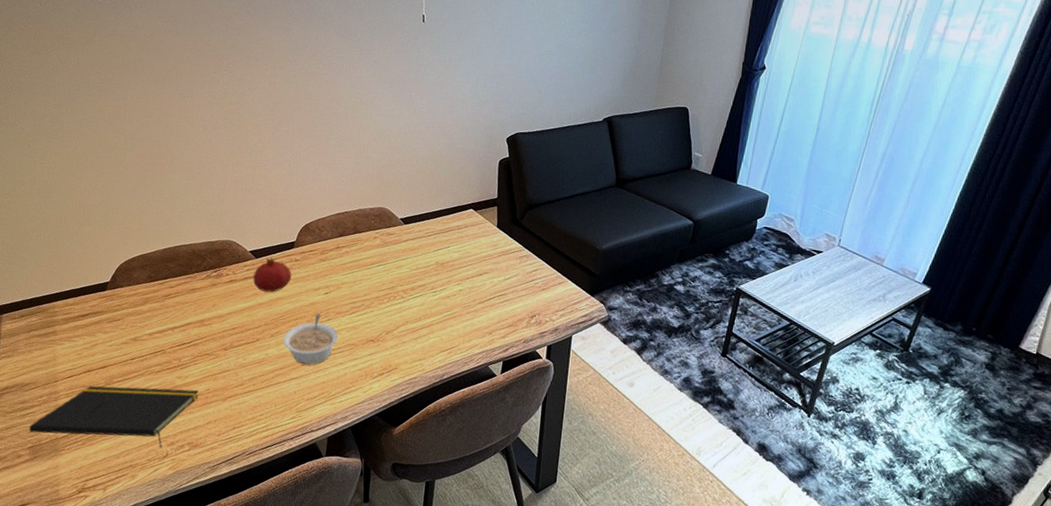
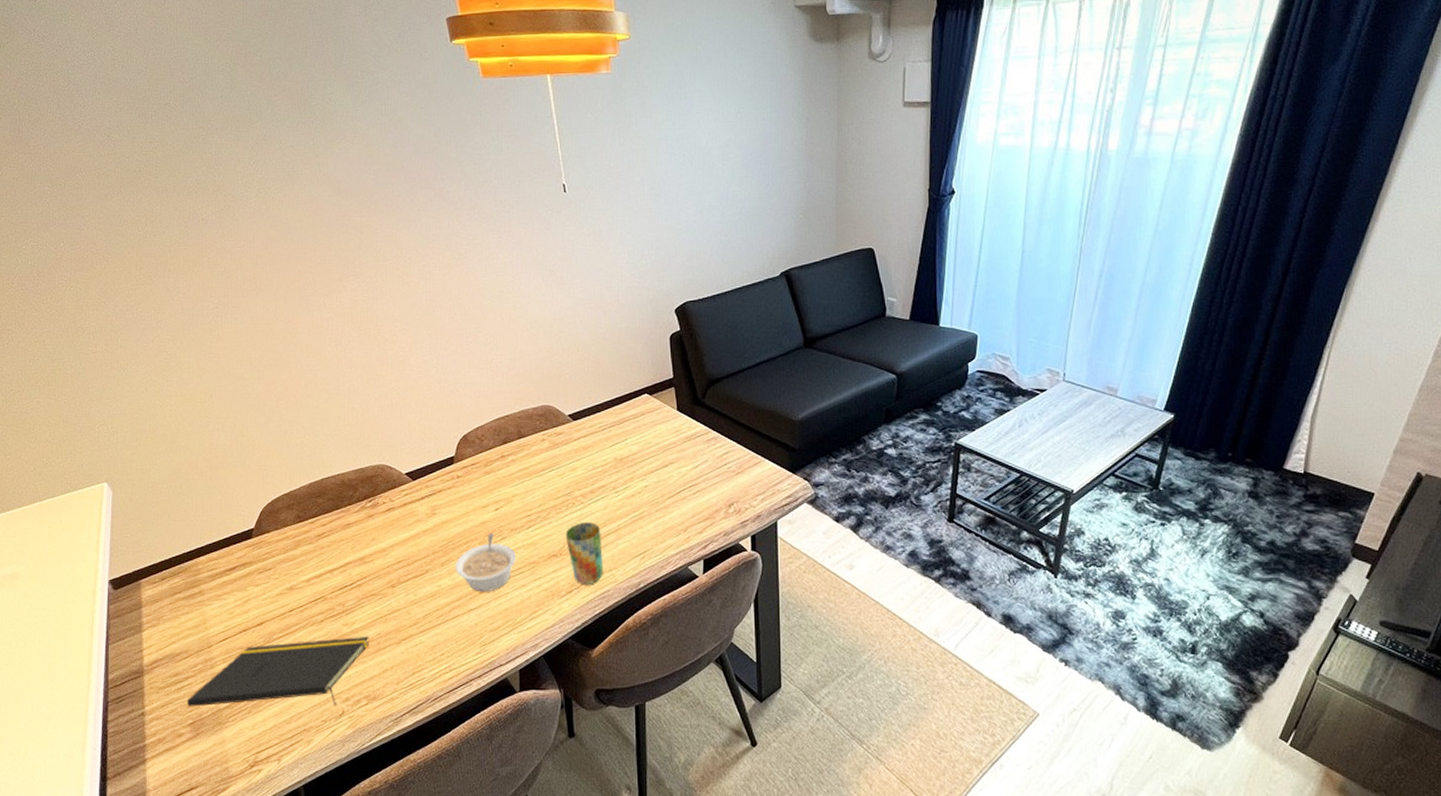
fruit: present [253,256,292,292] -> none [413,476,456,516]
cup: none [383,314,416,370] -> present [565,522,604,584]

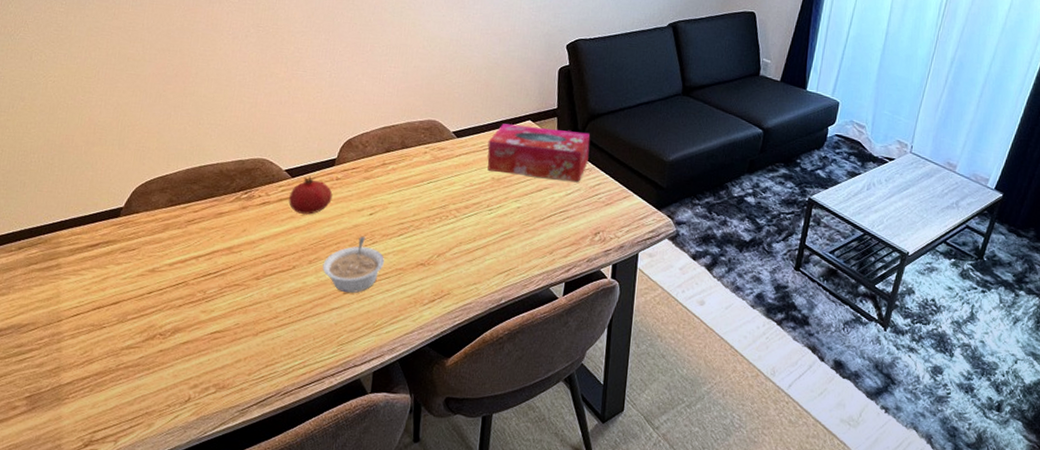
notepad: present [186,636,369,707] -> none [26,324,227,392]
fruit: none [413,476,456,516] -> present [288,175,333,215]
cup: present [565,522,604,584] -> none [435,235,471,296]
tissue box: none [606,399,713,453] -> present [487,123,590,182]

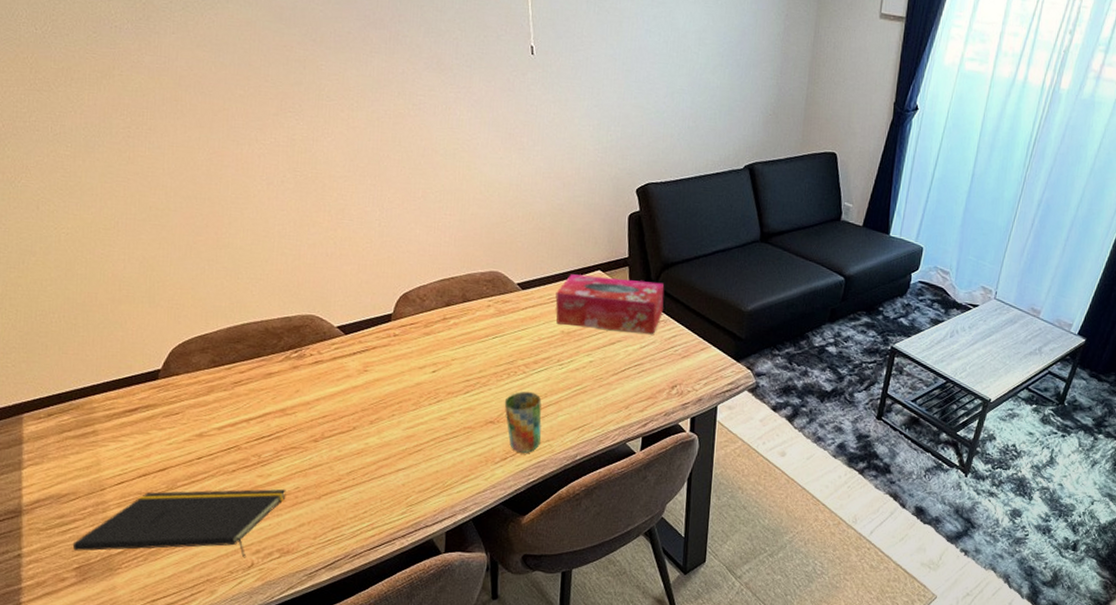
notepad: none [26,324,227,392] -> present [72,489,286,558]
fruit: present [288,175,333,215] -> none [343,332,391,373]
legume: present [322,236,385,293] -> none [385,394,452,454]
cup: none [435,235,471,296] -> present [504,391,542,453]

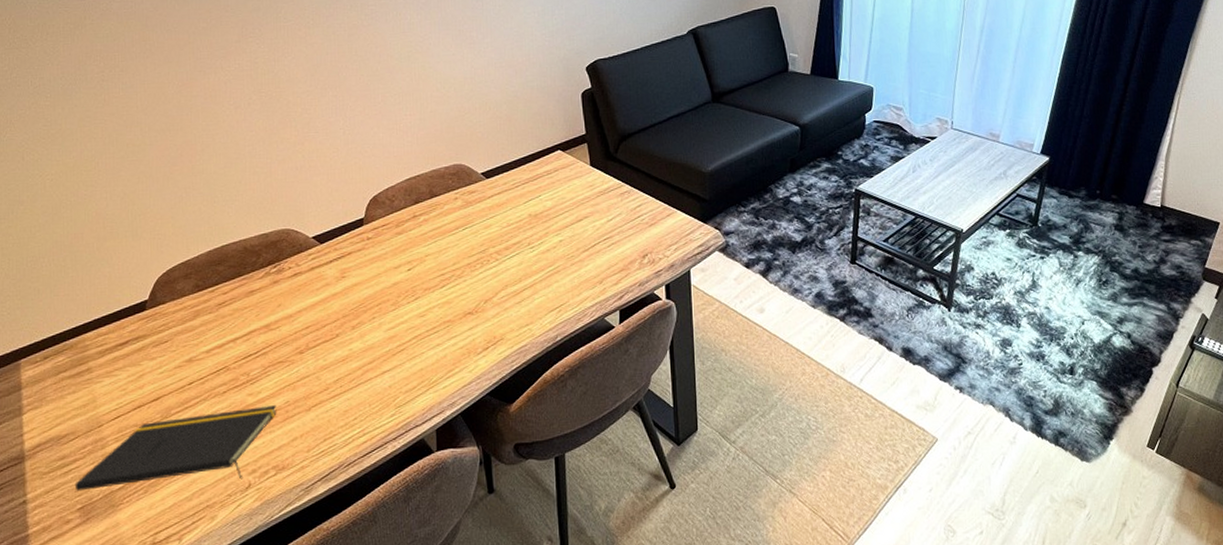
cup: present [504,391,542,453] -> none [480,279,521,340]
tissue box: present [555,274,665,334] -> none [519,154,626,208]

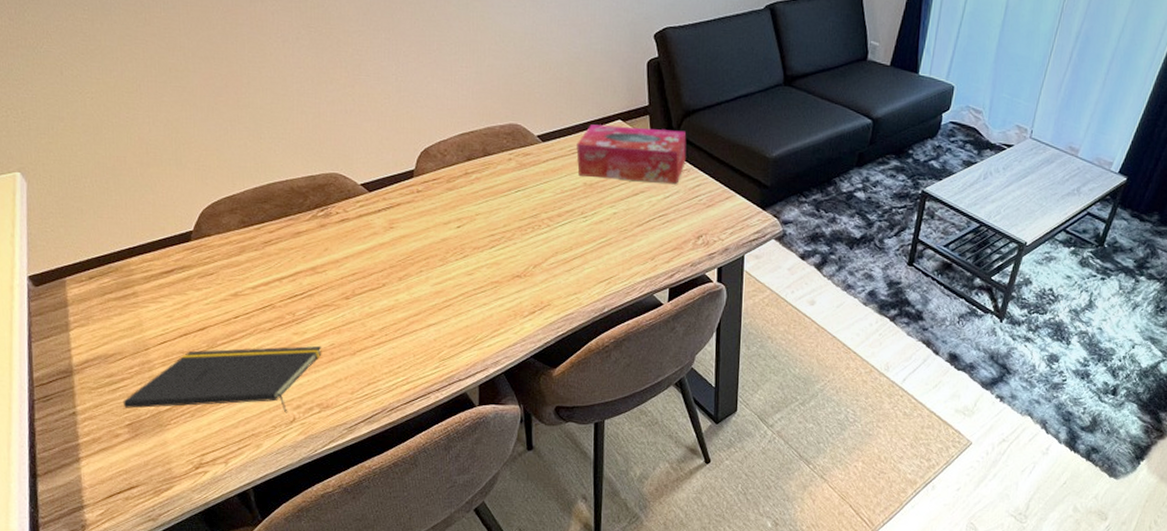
tissue box: none [519,154,626,208] -> present [576,124,687,184]

